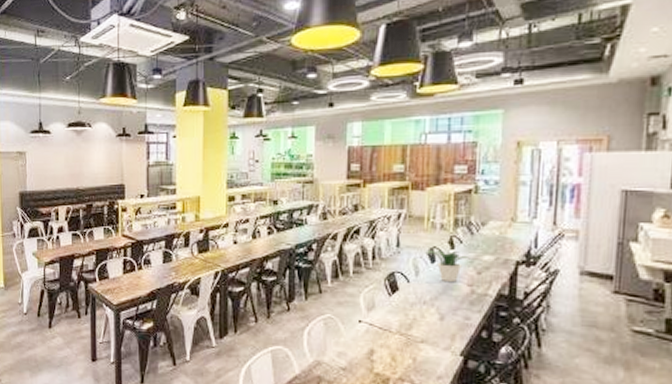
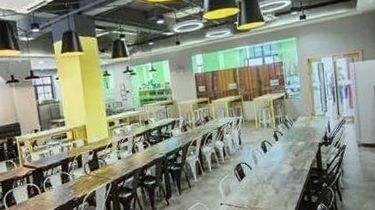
potted plant: present [424,251,470,281] -> none [258,142,289,165]

